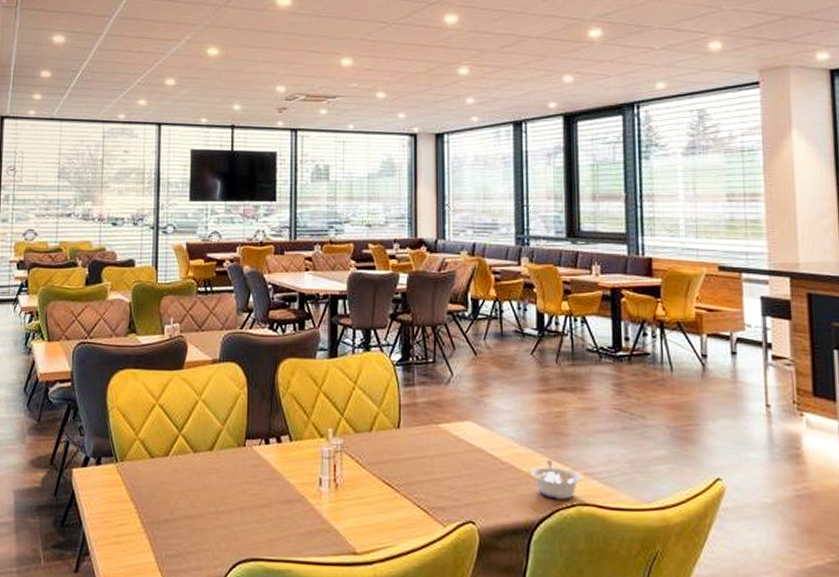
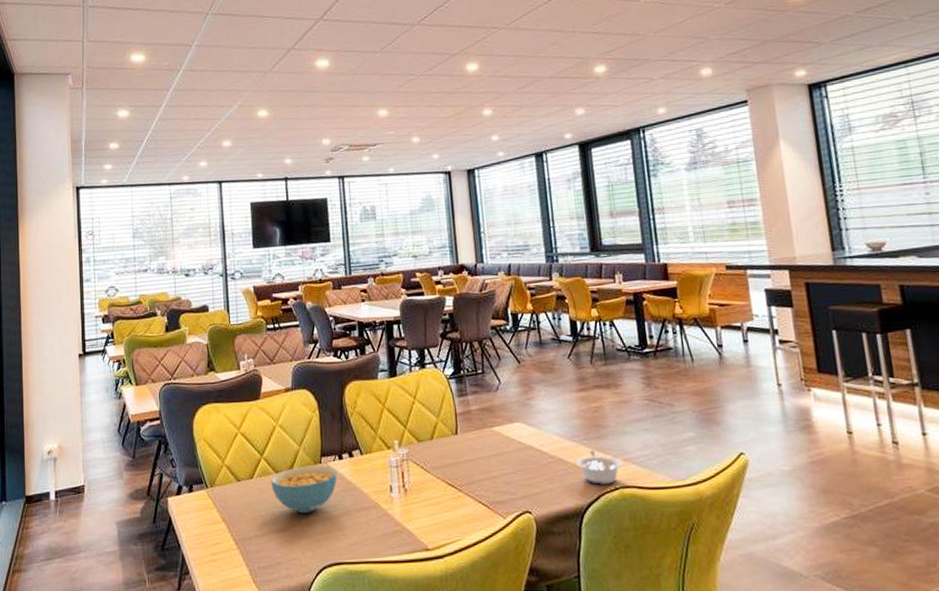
cereal bowl: none [188,447,262,500] -> present [271,465,337,513]

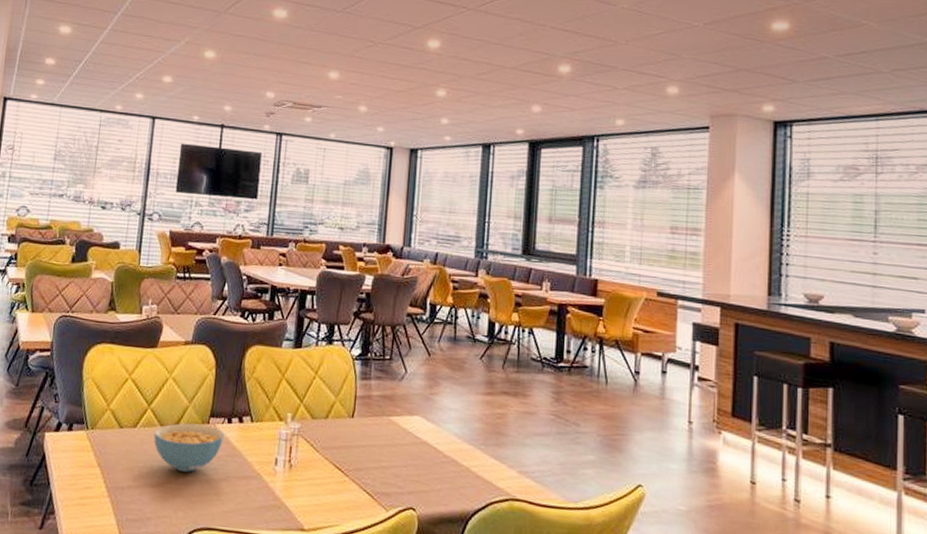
legume: present [576,450,622,485] -> none [470,456,516,494]

